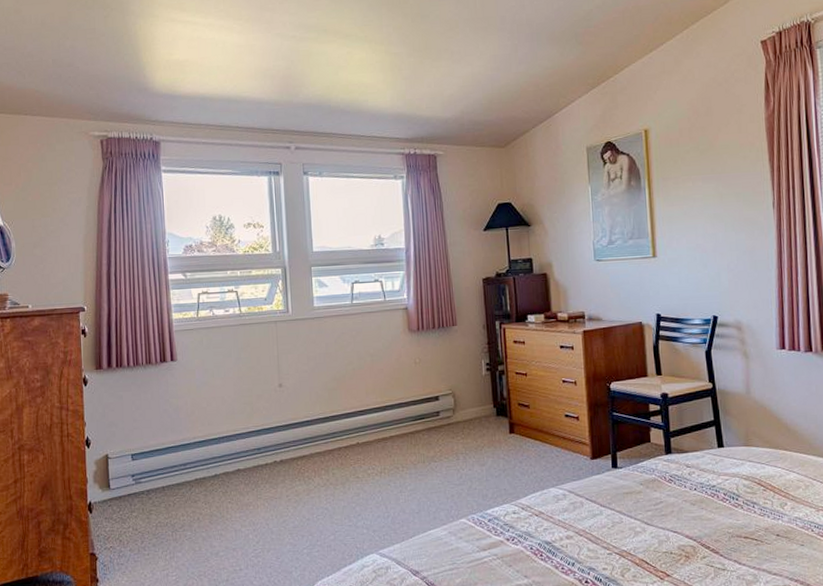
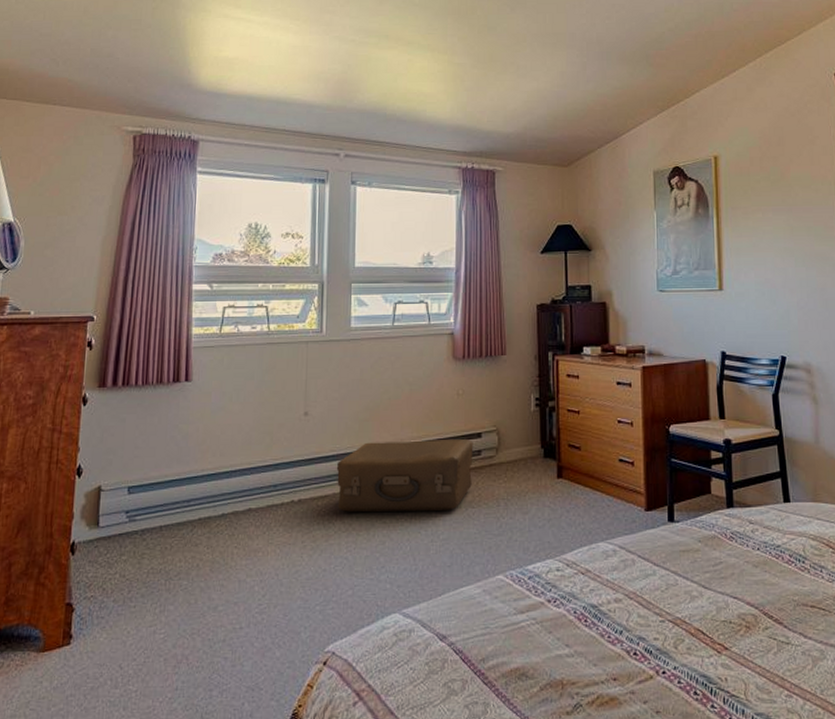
suitcase: none [311,402,433,470] -> present [336,439,473,513]

